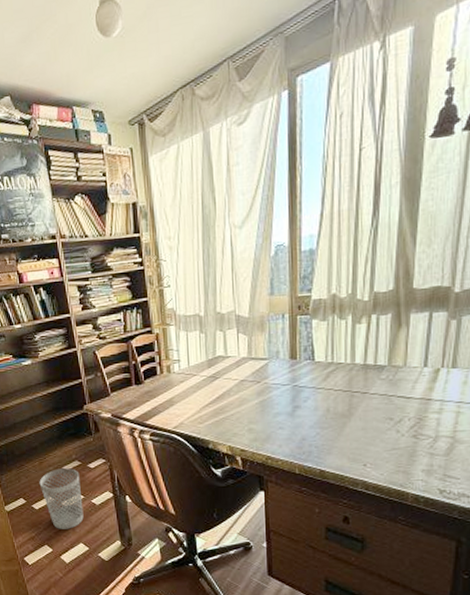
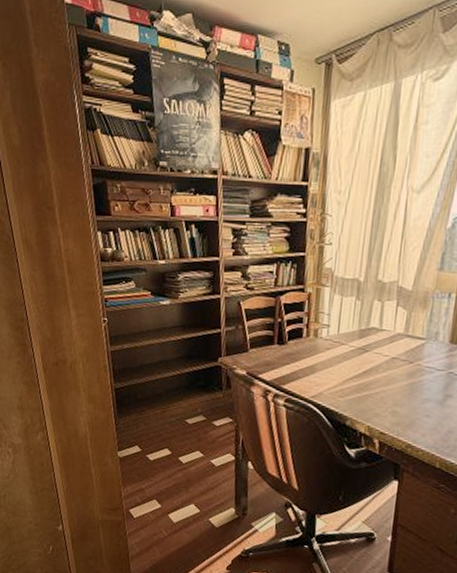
wastebasket: present [39,468,84,529] -> none [158,420,203,487]

